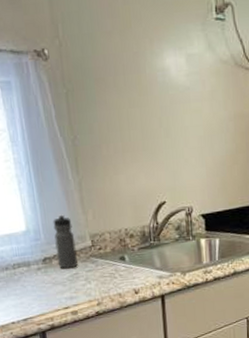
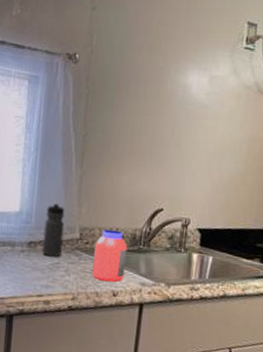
jar: none [108,231,142,282] -> present [92,229,128,282]

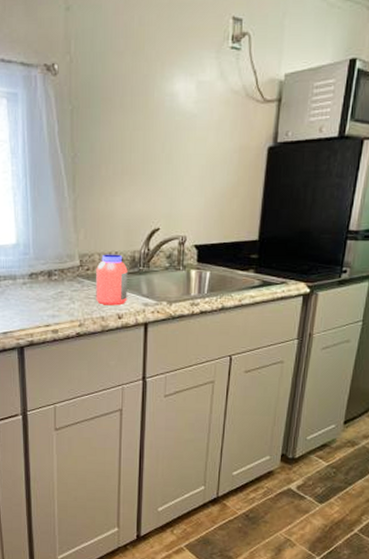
water bottle: present [42,202,65,257] -> none [44,231,65,286]

